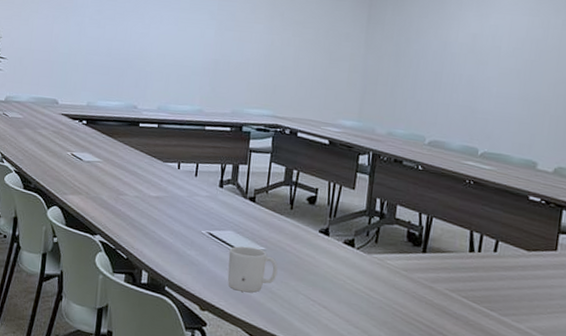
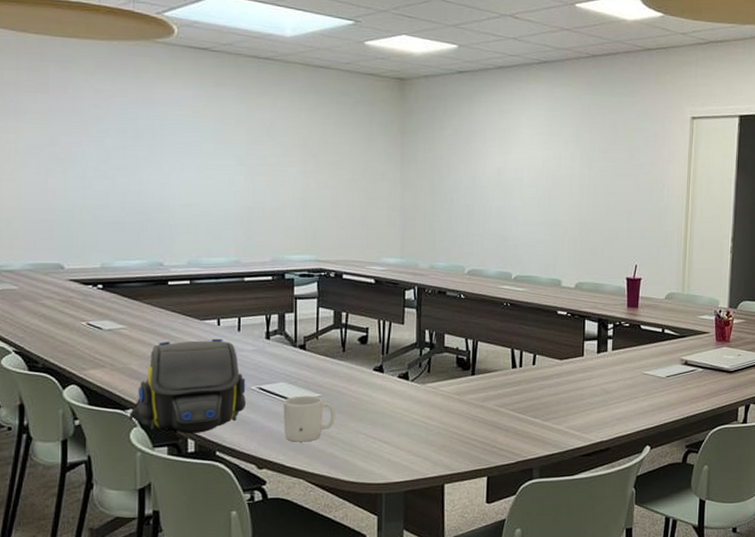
shoulder bag: none [96,178,198,267] -> present [128,338,246,433]

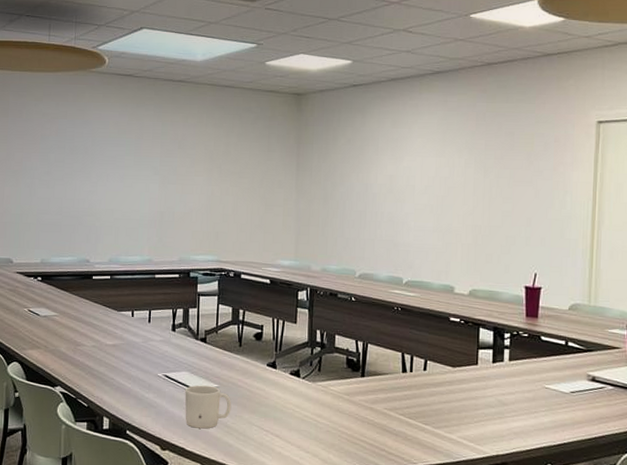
shoulder bag: present [128,338,246,433] -> none [57,328,154,413]

